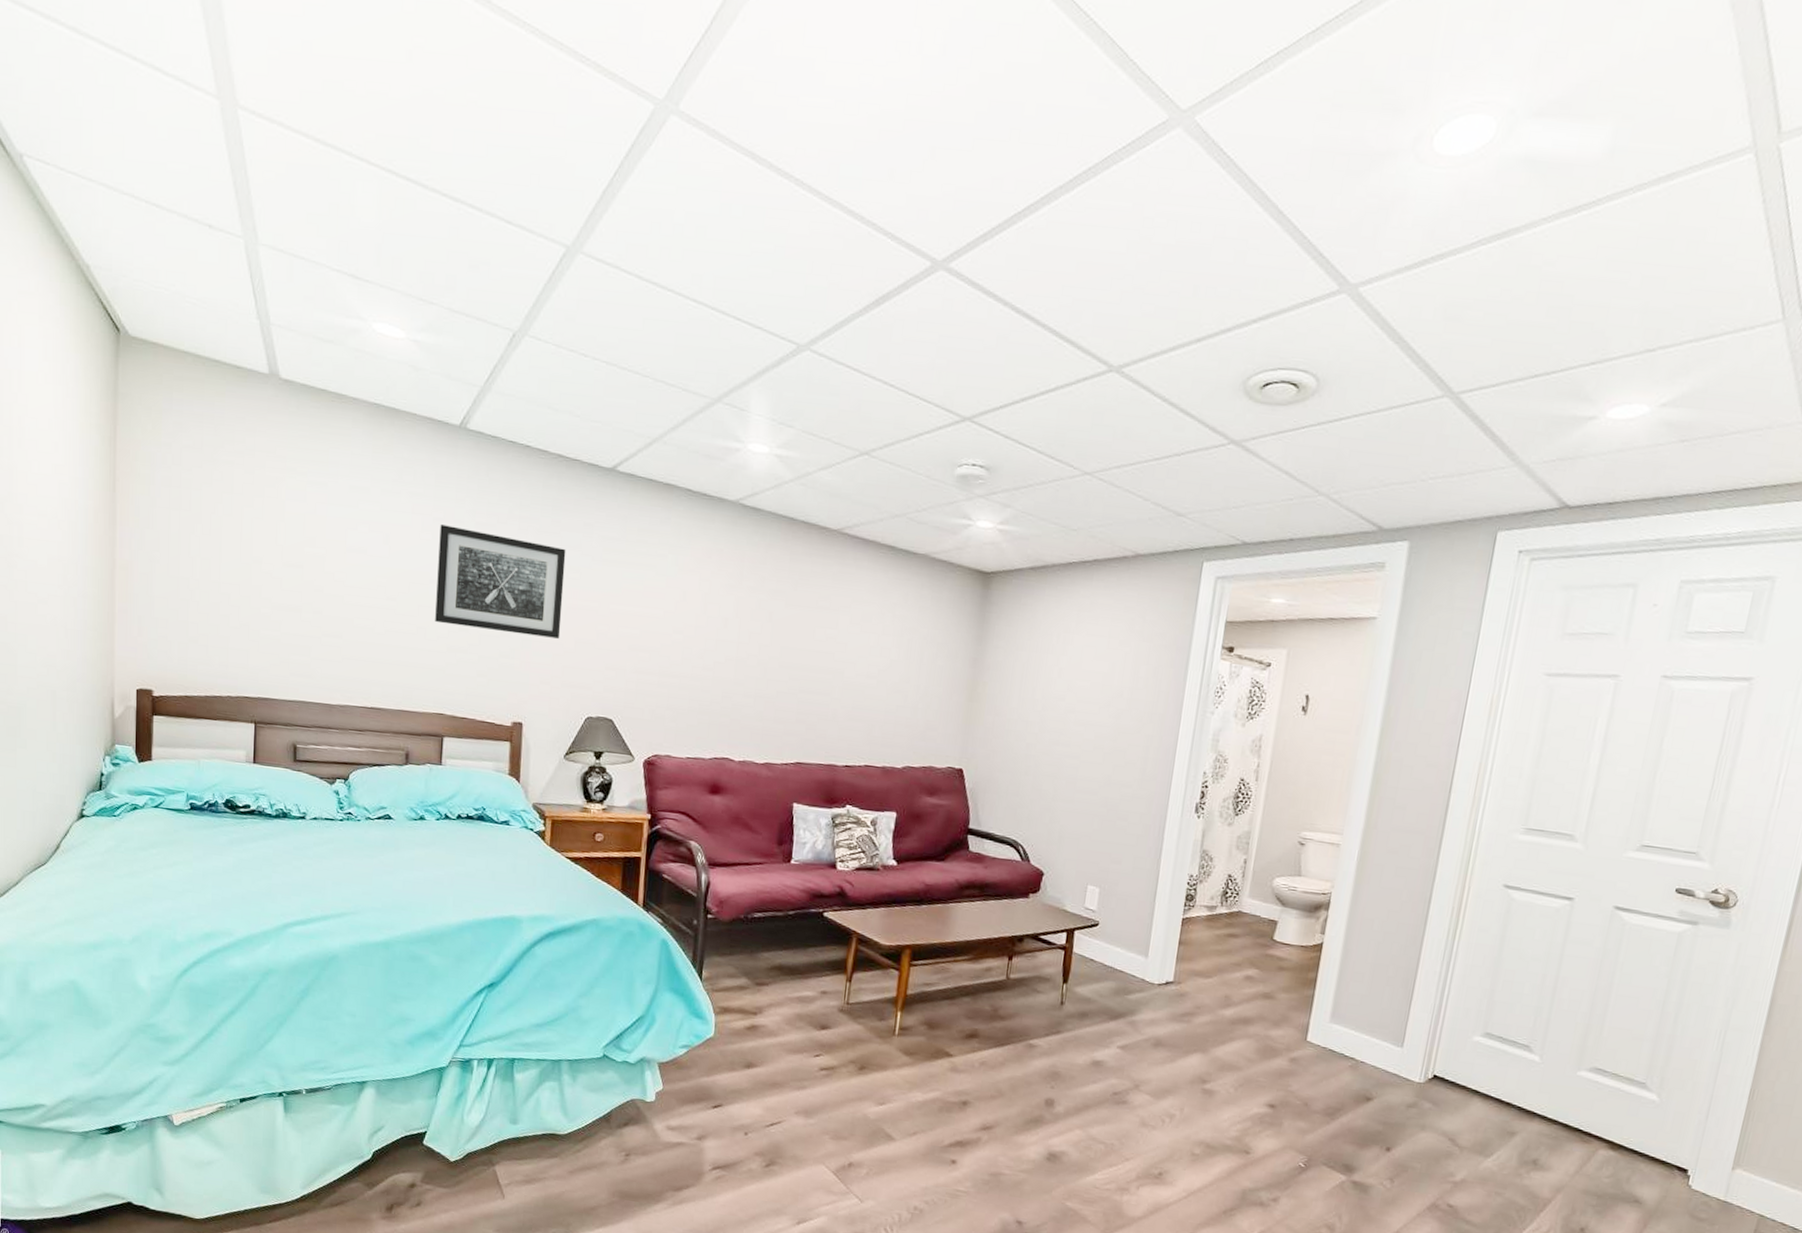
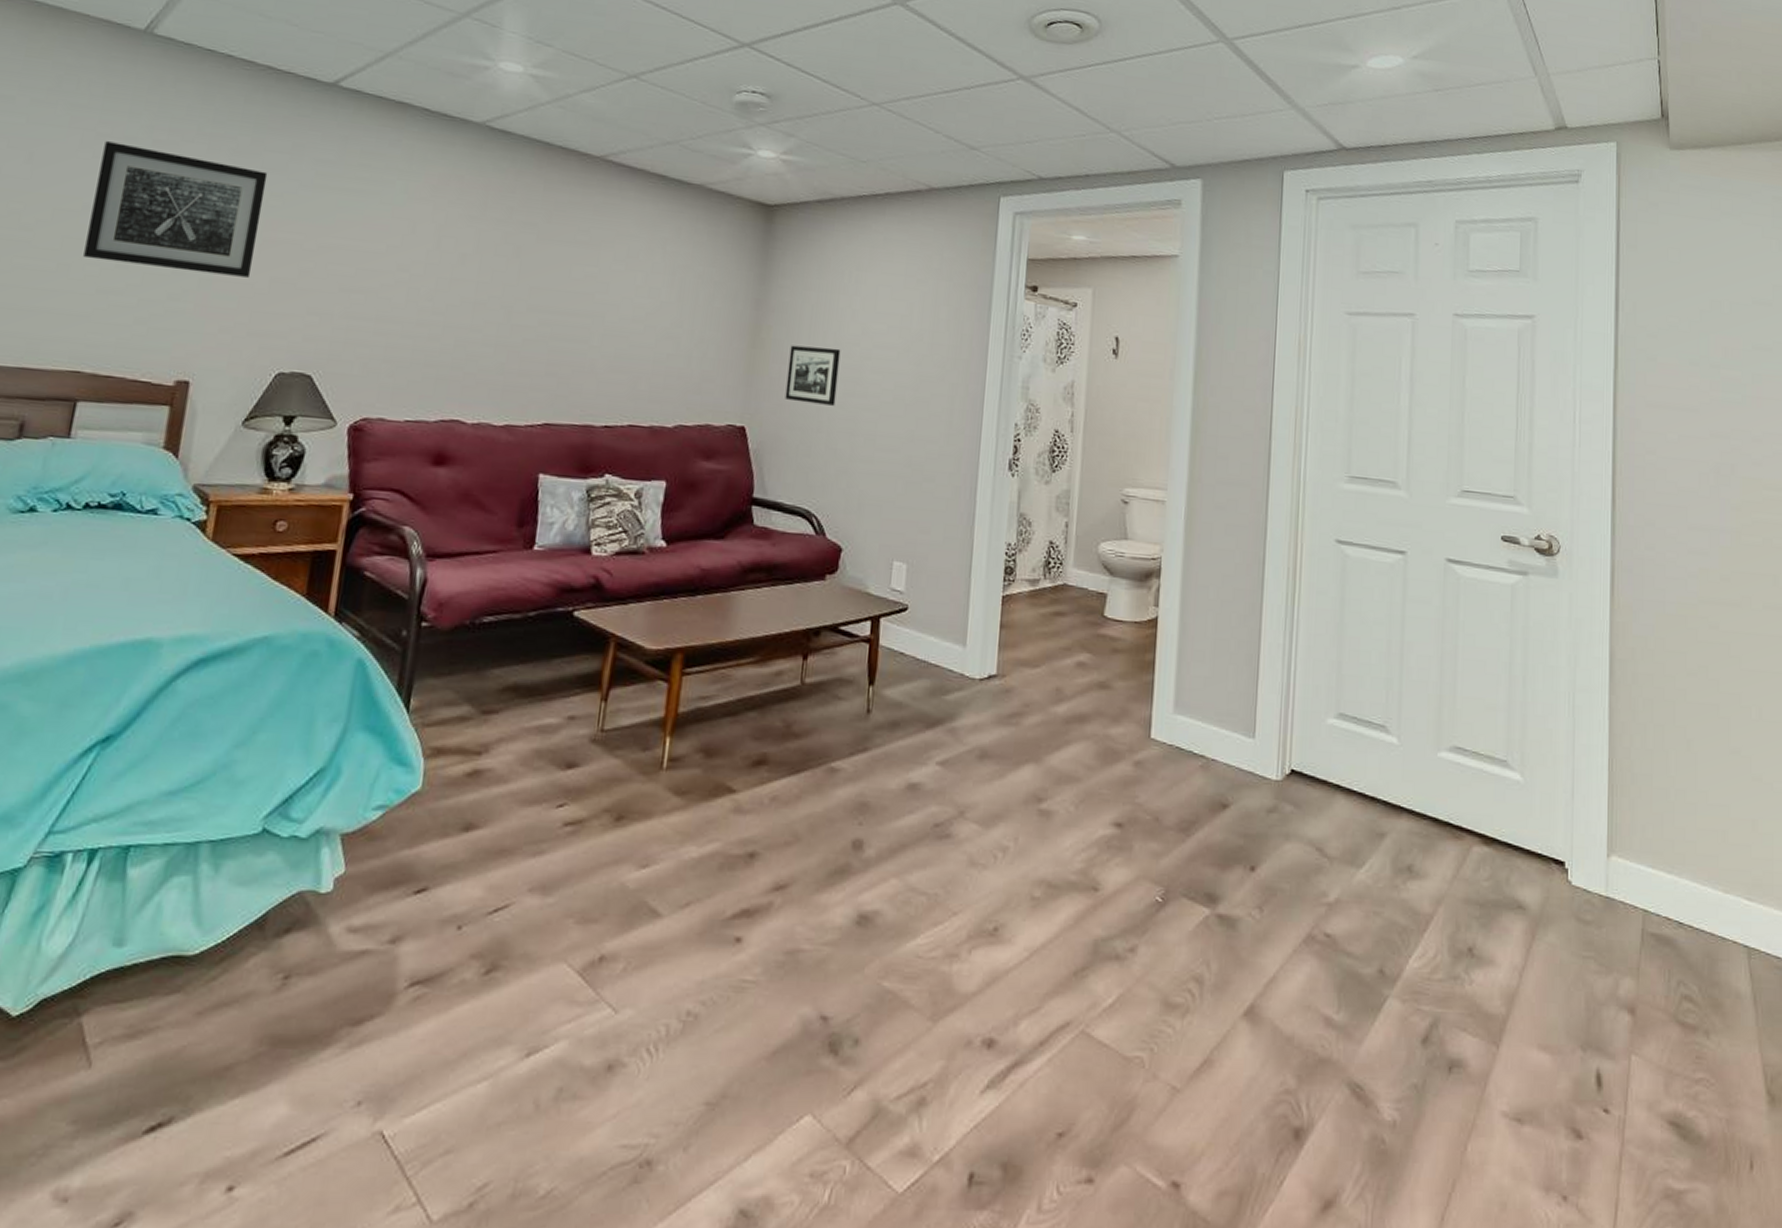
picture frame: none [997,699,1048,753] -> present [785,345,841,406]

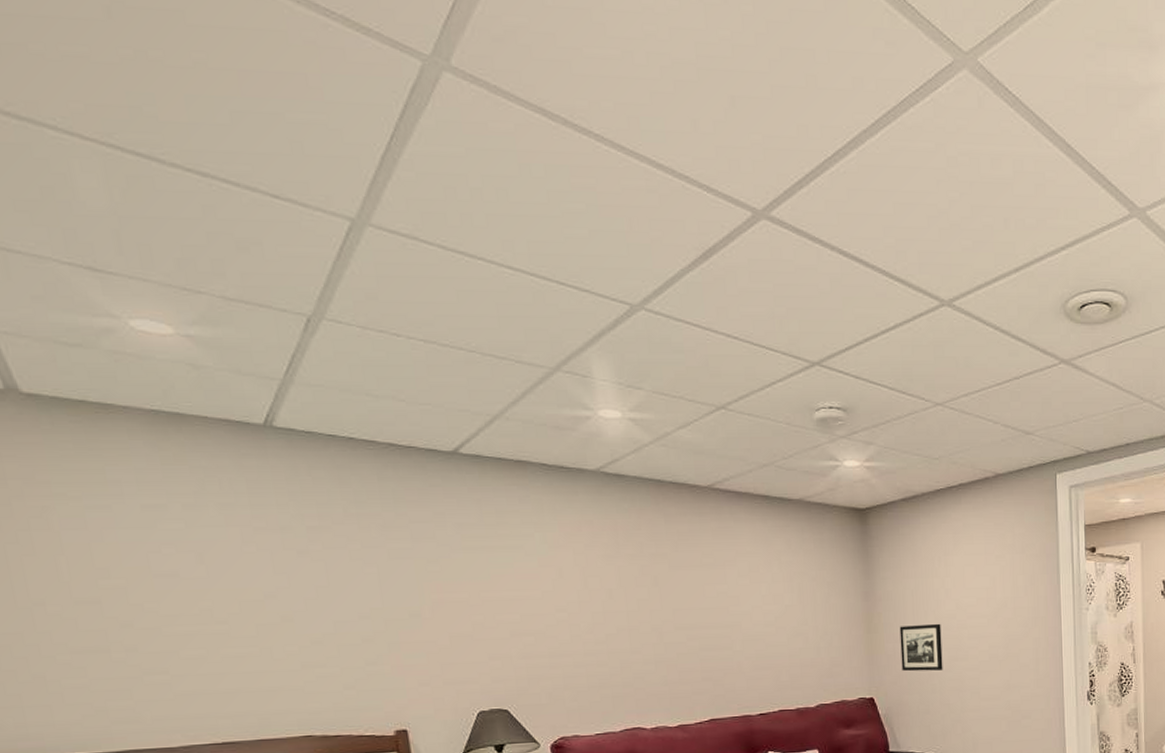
wall art: present [83,141,268,278] -> none [264,534,431,641]

